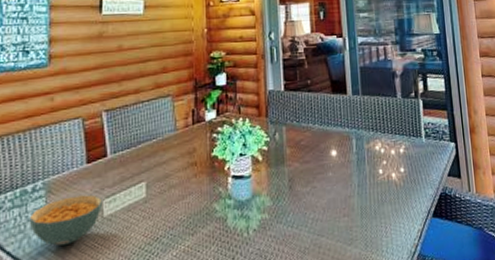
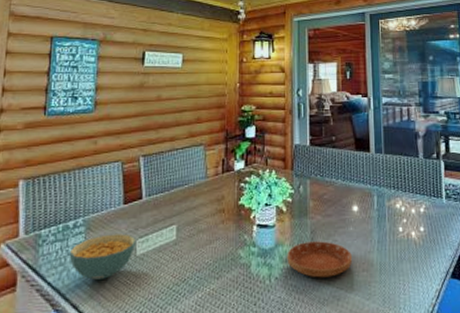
saucer: none [264,188,333,227] -> present [287,241,353,278]

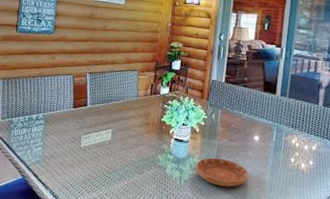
cereal bowl: present [69,234,137,281] -> none [32,128,82,161]

